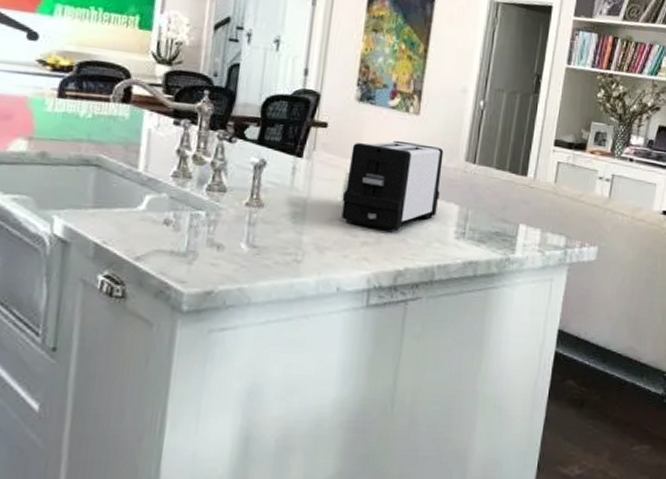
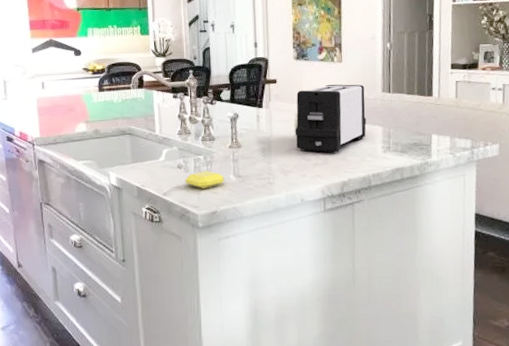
soap bar: none [171,232,232,259] -> present [185,171,224,189]

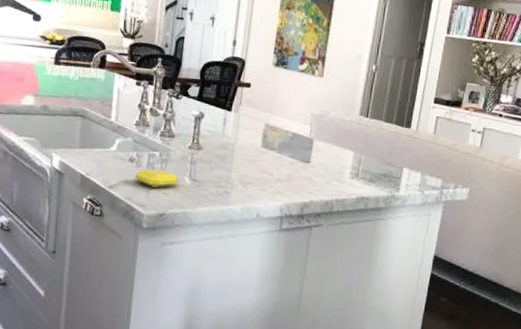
toaster: present [295,84,366,153] -> none [261,97,342,172]

